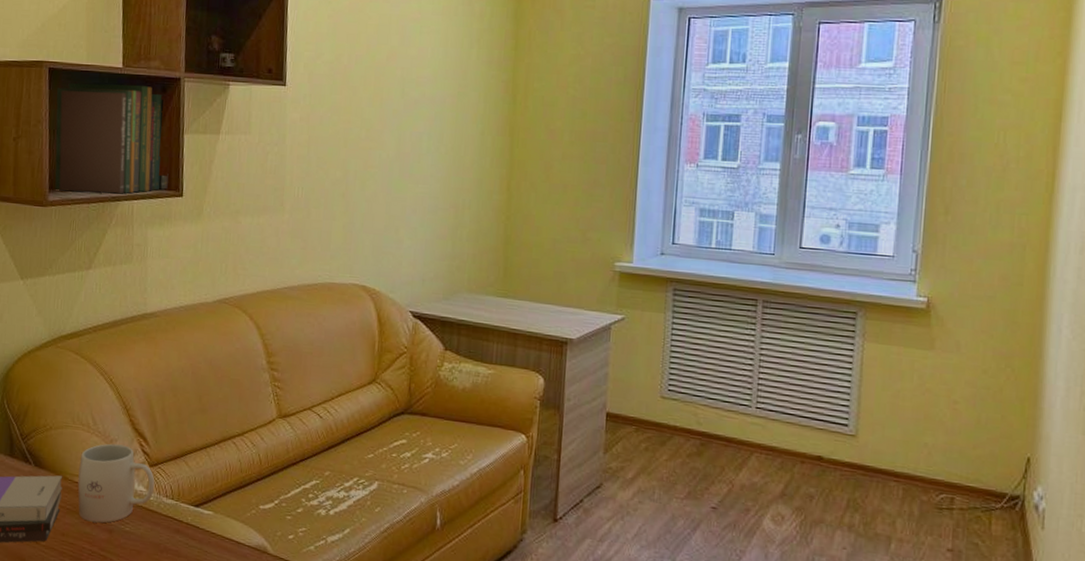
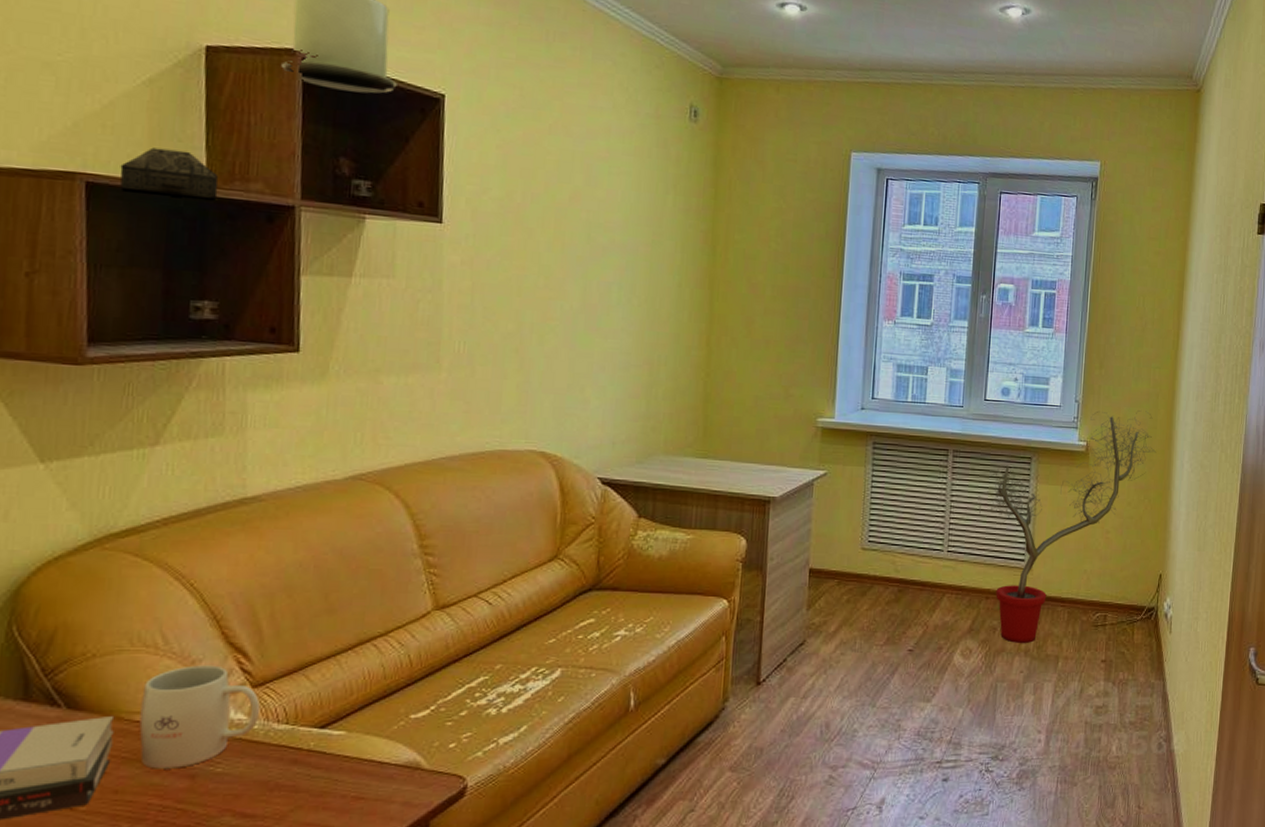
books: present [55,82,169,194] -> none [97,203,278,349]
decorative box: none [69,38,130,78] -> present [119,147,219,202]
potted tree: none [792,264,1023,518] -> present [978,410,1157,643]

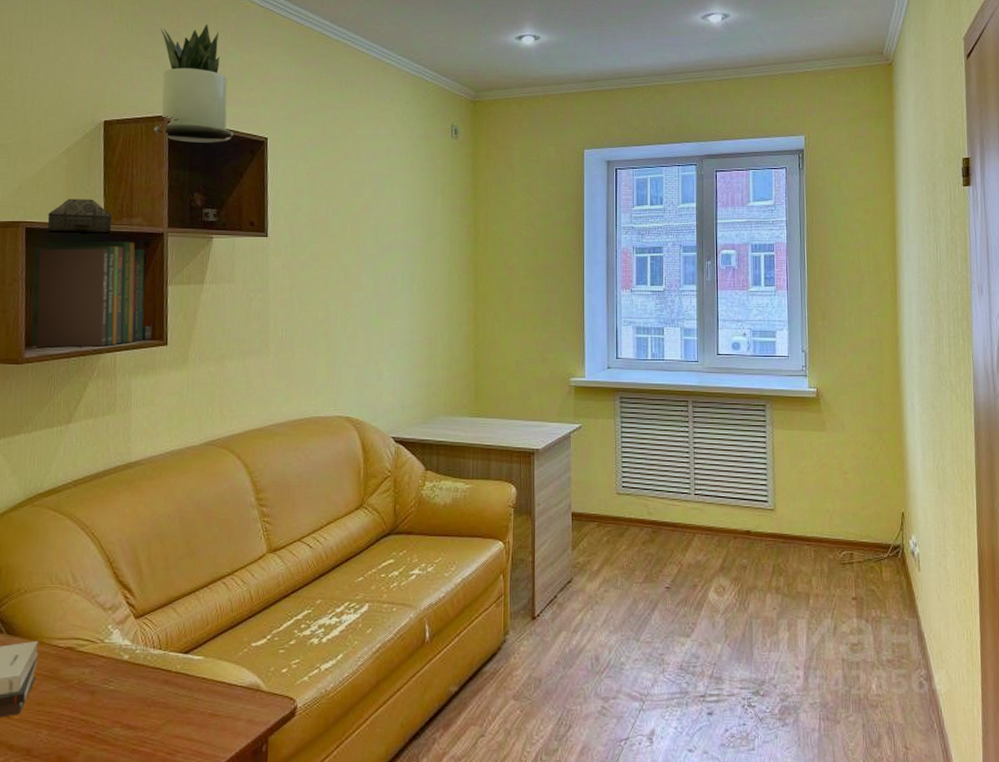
books: none [97,203,278,349] -> present [31,241,153,347]
mug: present [139,665,261,769] -> none [55,599,141,686]
potted tree: present [978,410,1157,643] -> none [720,357,886,581]

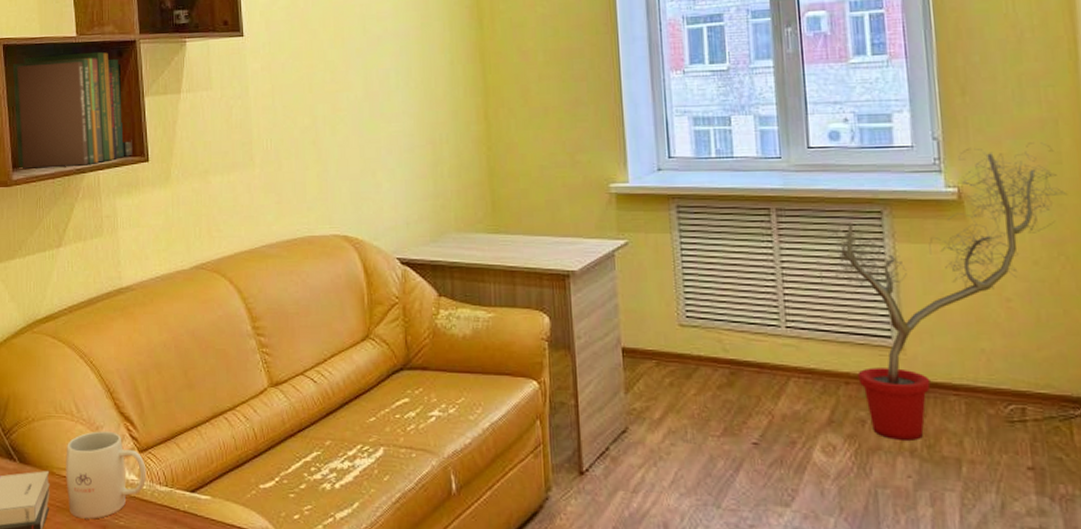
decorative box: present [47,198,112,235] -> none [22,9,84,49]
mug: none [55,599,141,686] -> present [66,431,147,519]
potted tree: none [720,357,886,581] -> present [818,142,1068,440]

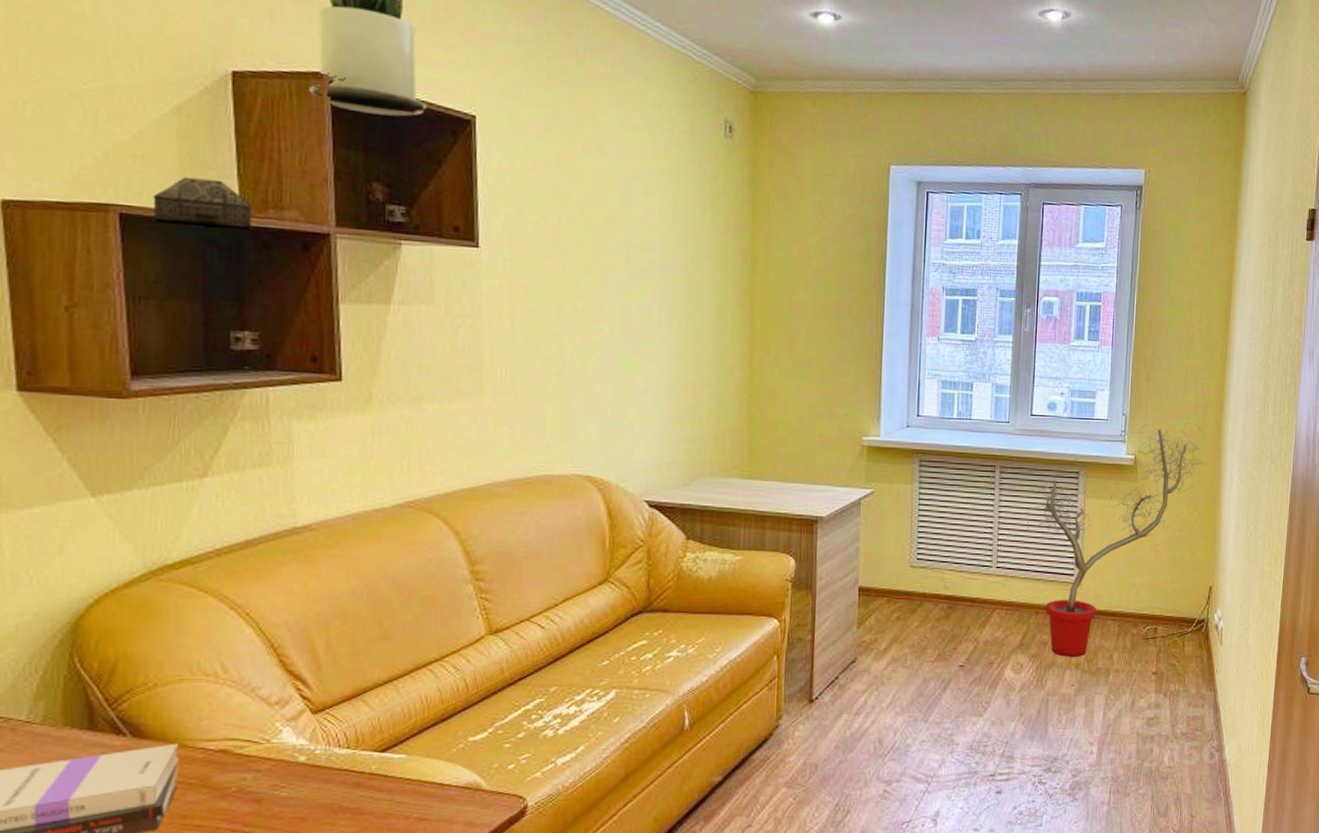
books: present [12,51,132,169] -> none [134,234,319,380]
decorative box: none [22,9,84,49] -> present [153,177,252,231]
mug: present [66,431,147,519] -> none [203,692,322,794]

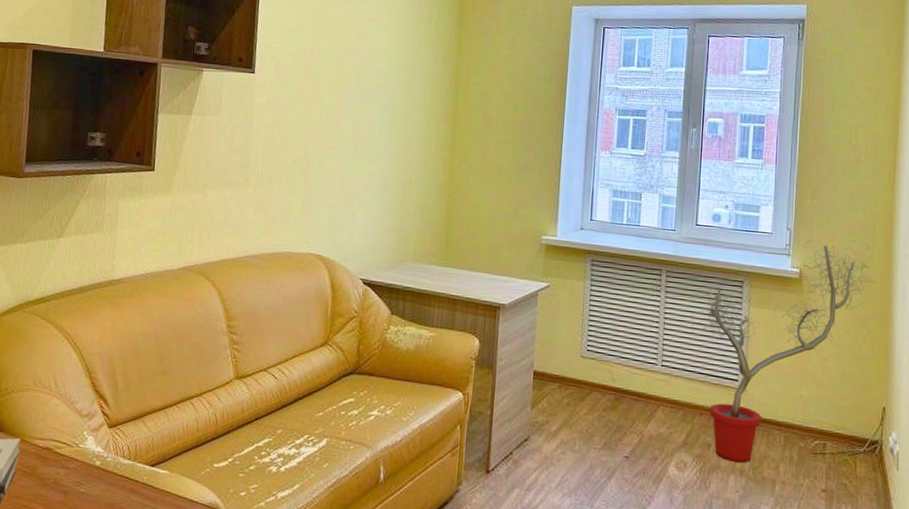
decorative box: present [153,177,252,231] -> none [52,24,111,61]

